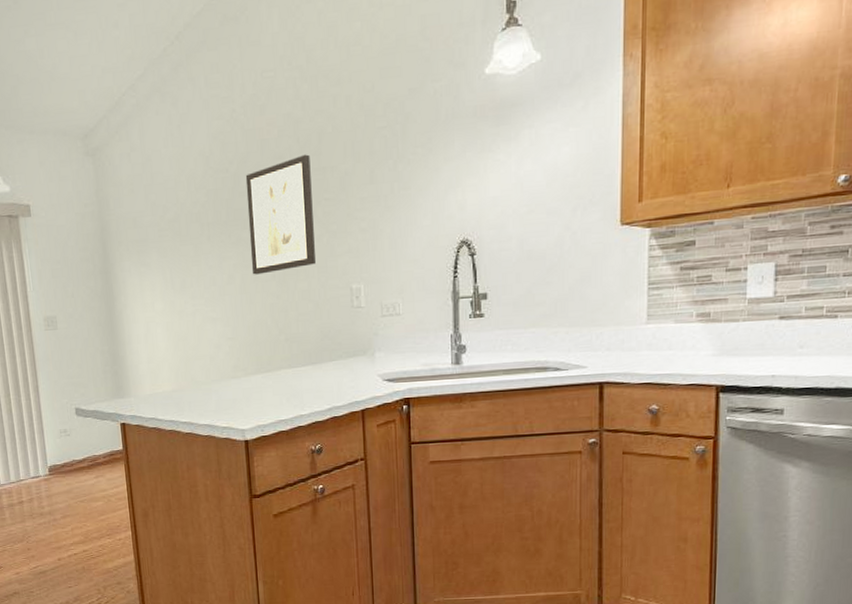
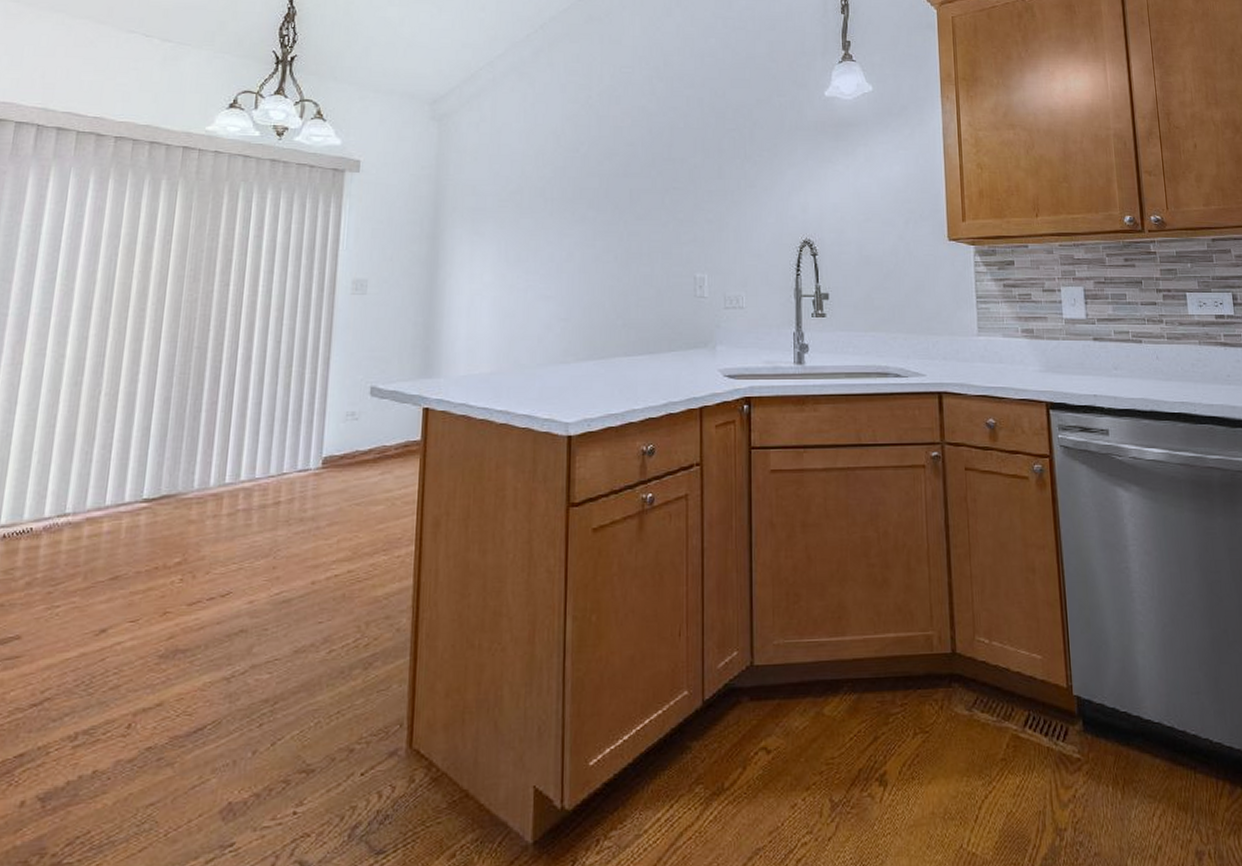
wall art: present [245,154,316,275] -> none [593,145,661,255]

